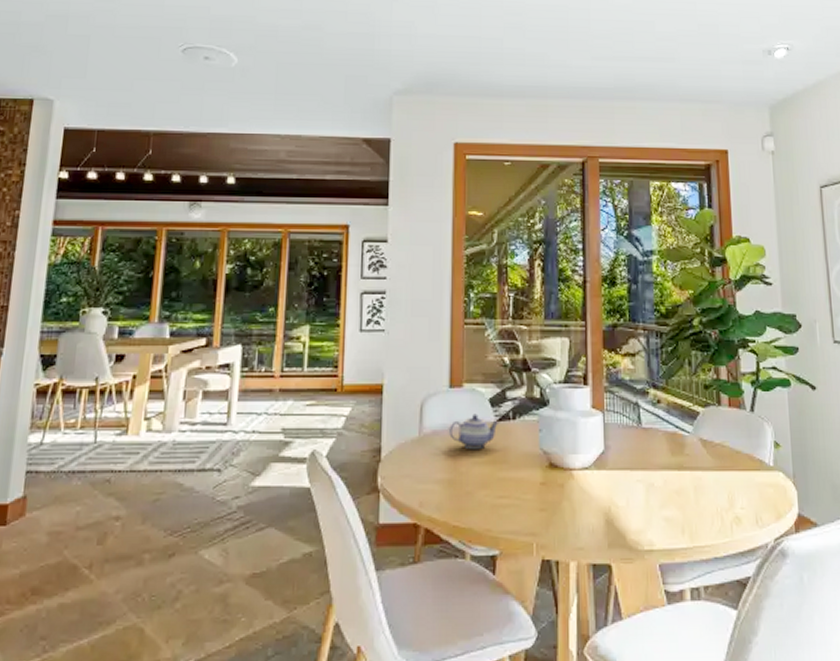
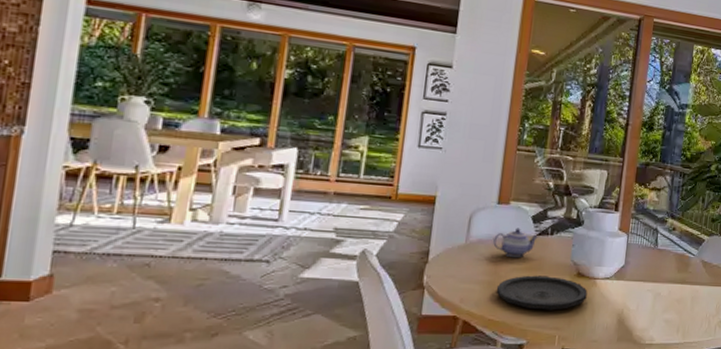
plate: none [458,469,564,512] -> present [496,275,587,310]

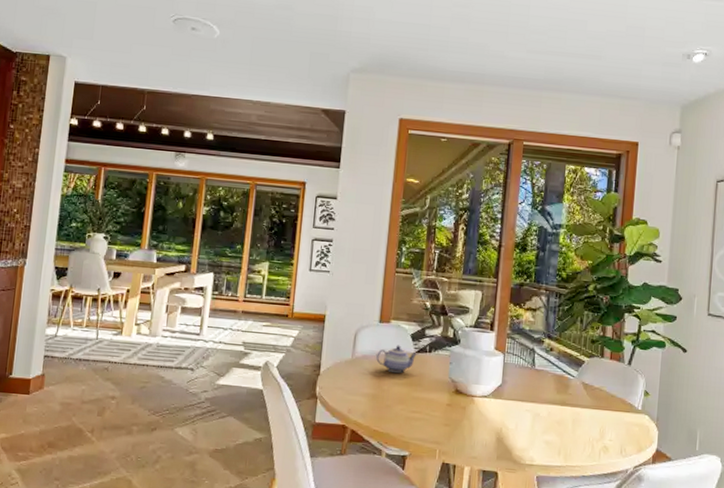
plate: present [496,275,587,310] -> none [380,390,466,425]

